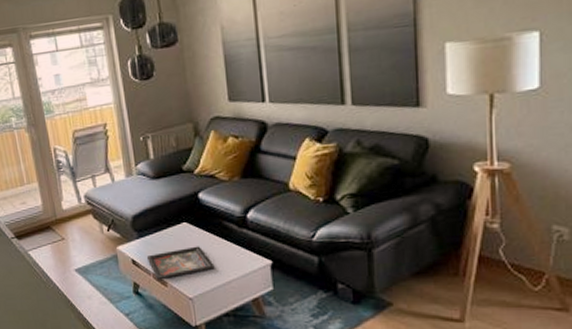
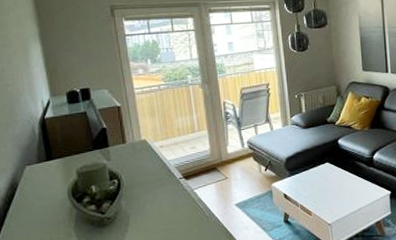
decorative tray: present [146,246,215,280] -> none [296,181,349,210]

